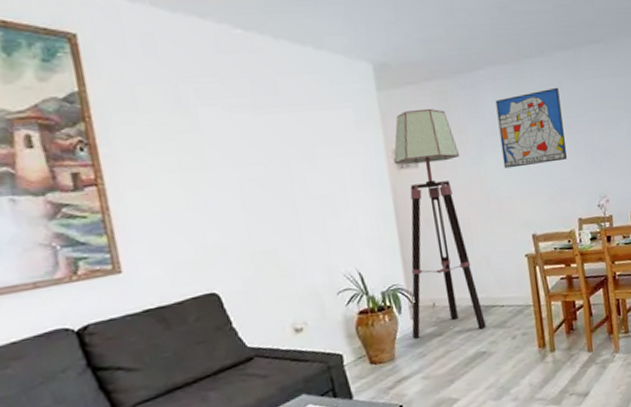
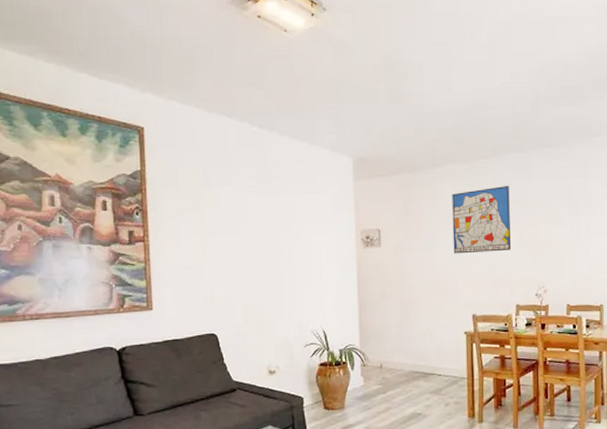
floor lamp: present [394,109,486,339] -> none [361,198,424,393]

